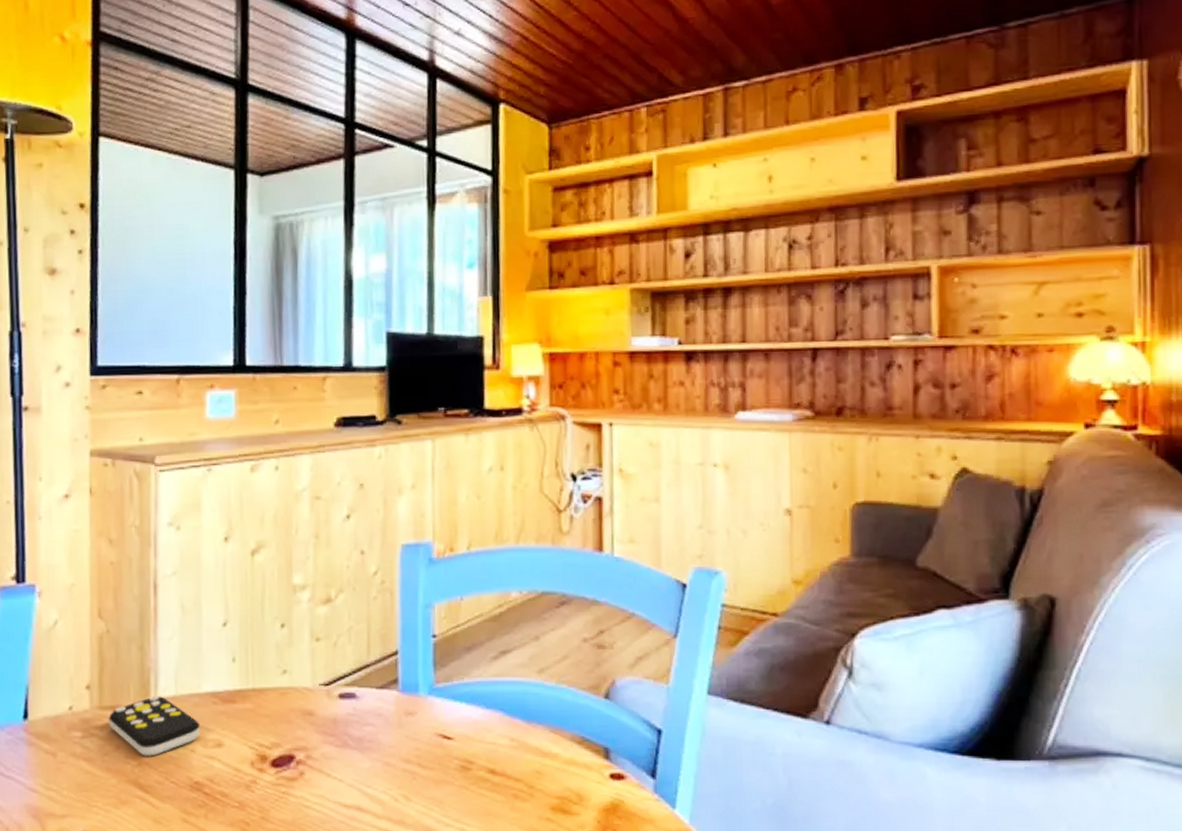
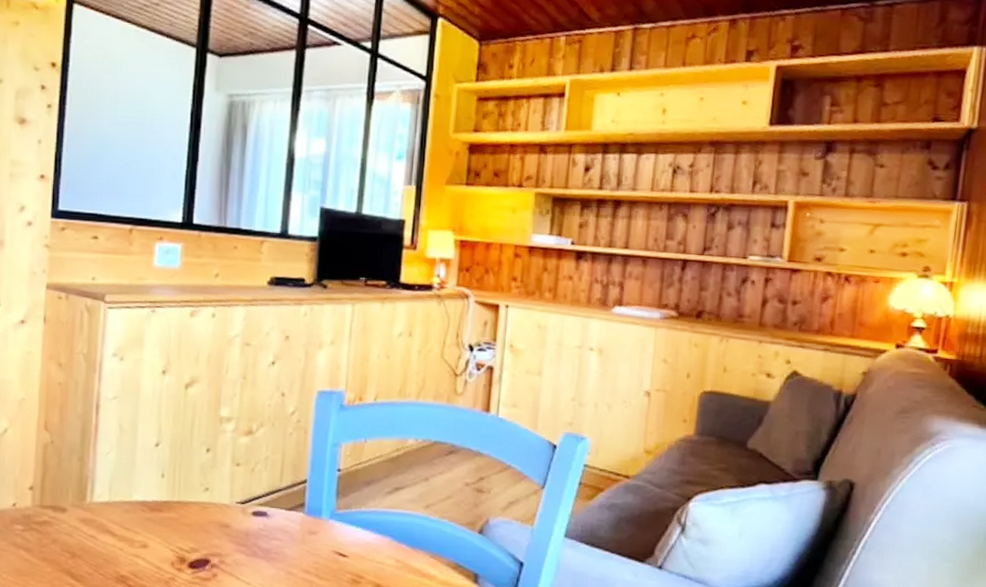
remote control: present [109,696,200,756] -> none [48,500,129,551]

